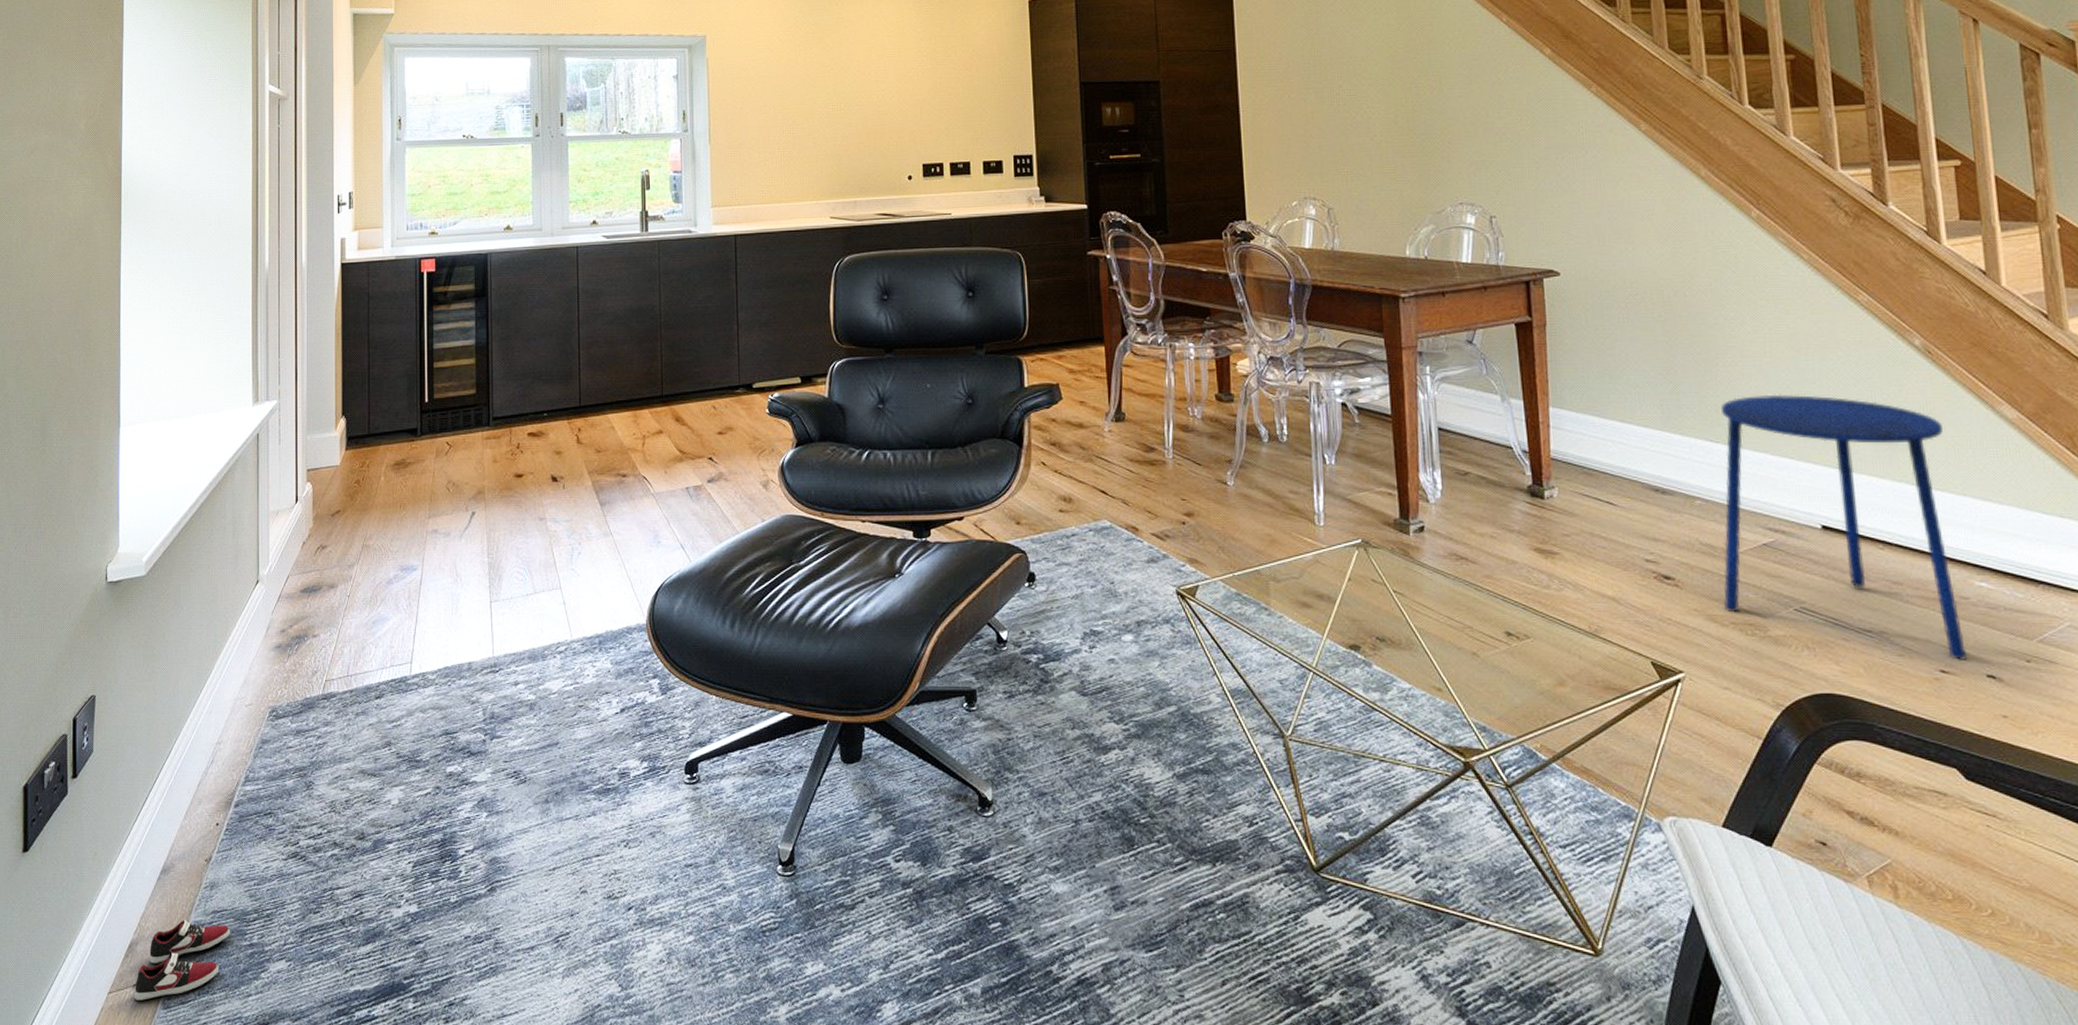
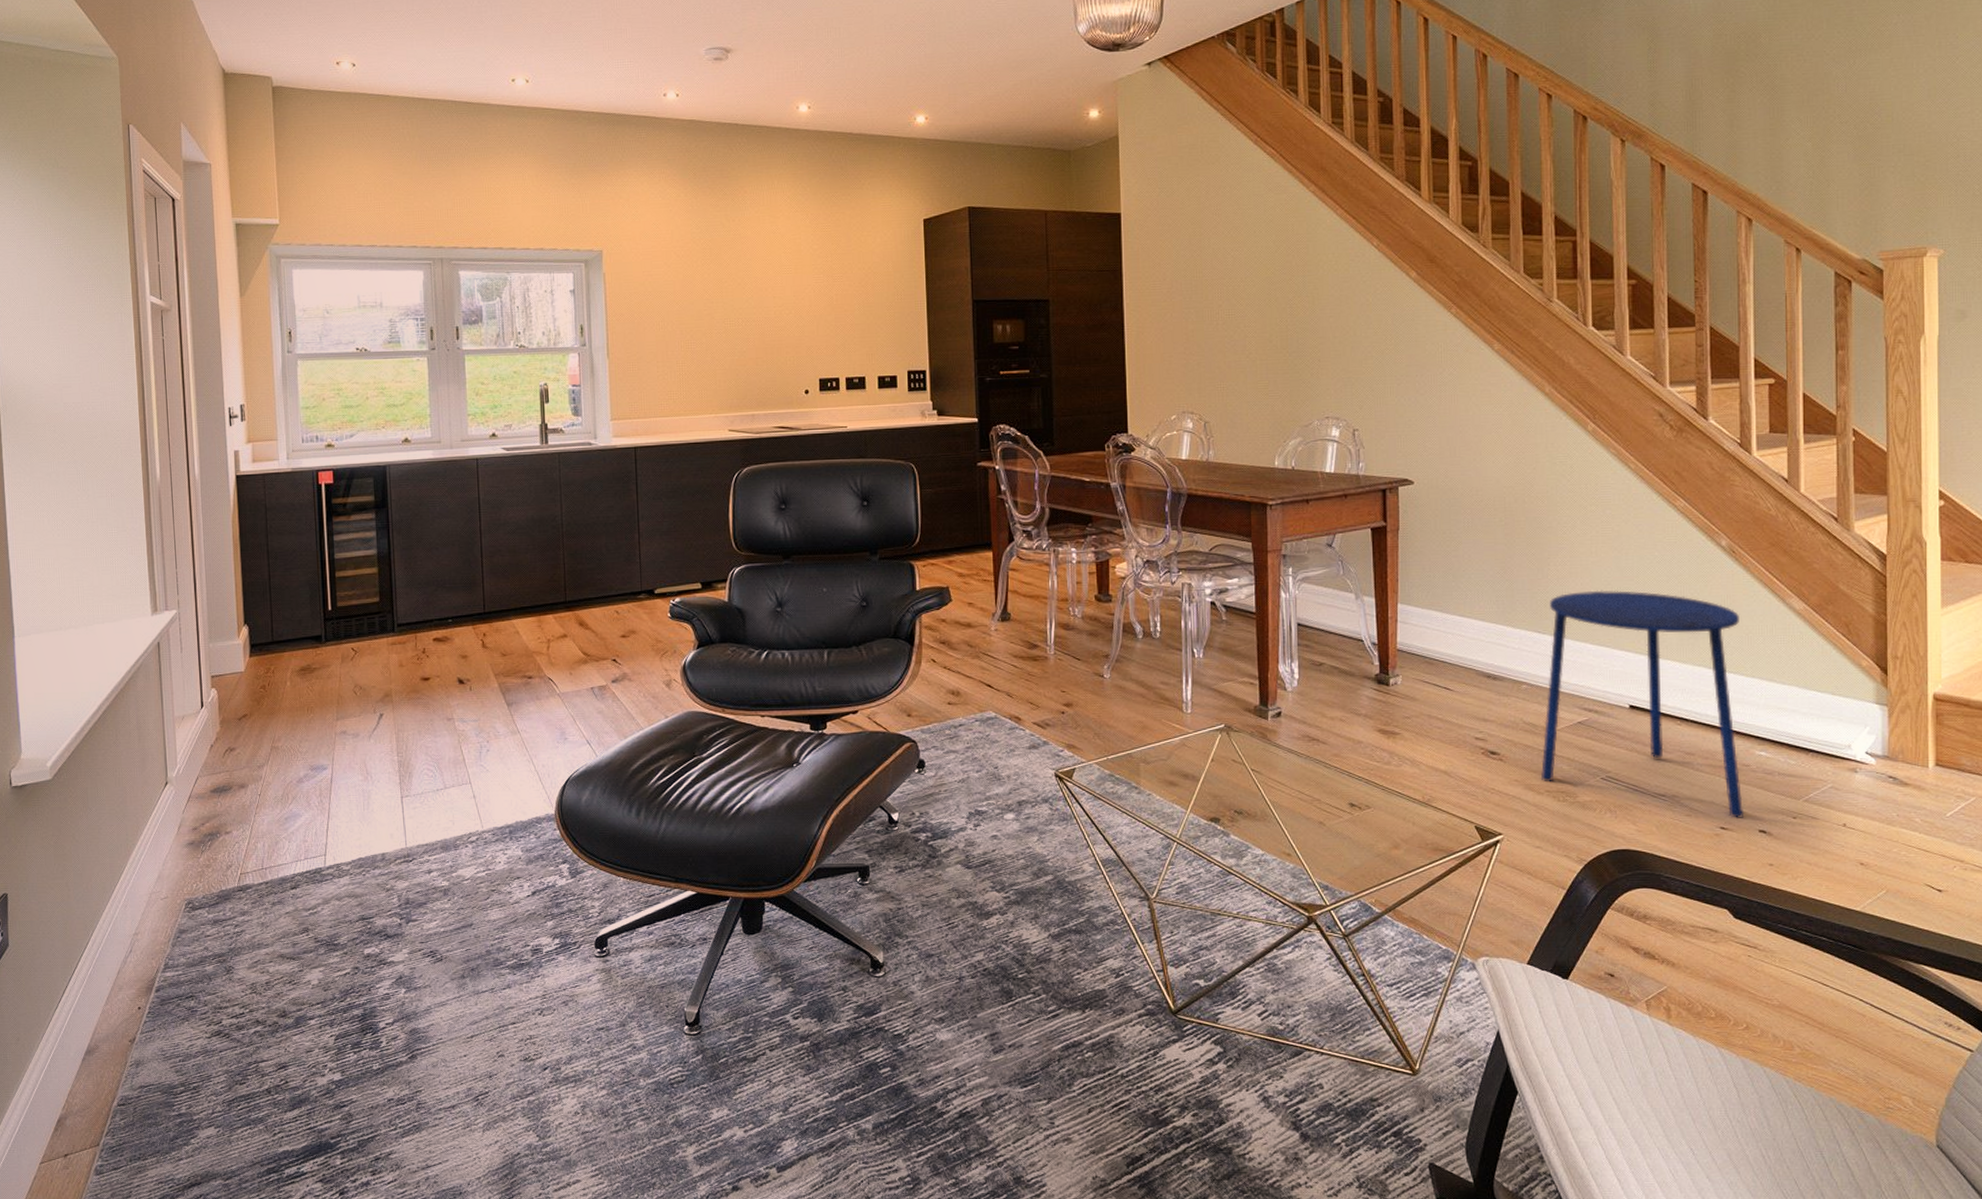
sneaker: present [135,920,230,1001] -> none [66,1095,158,1168]

